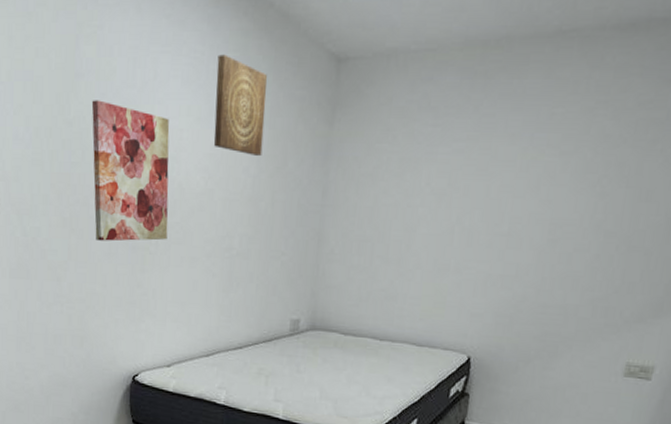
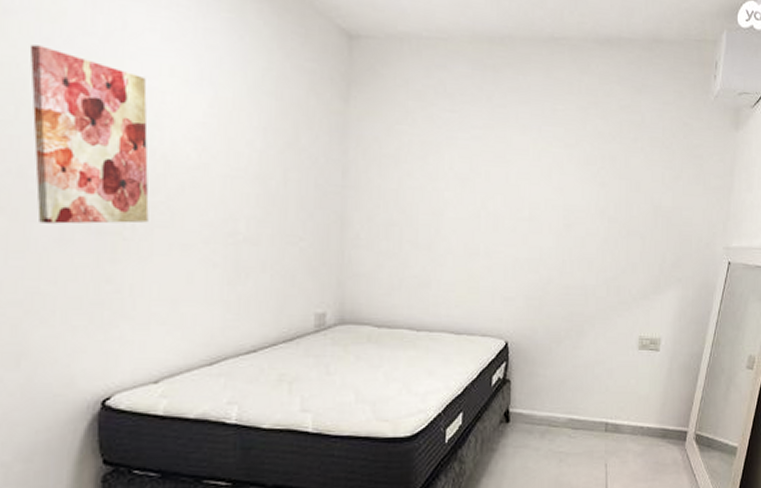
wall art: present [213,54,267,156] -> none [207,12,271,129]

